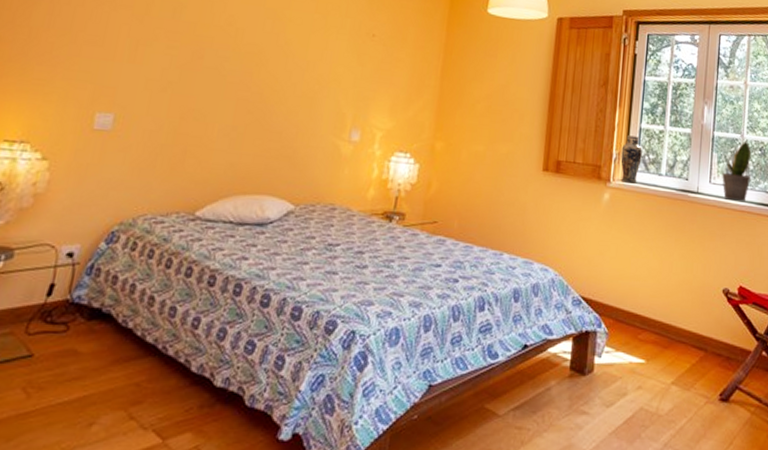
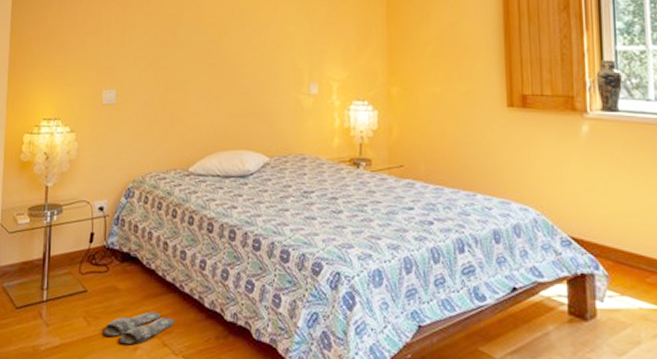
slippers: none [48,378,150,420] -> present [104,311,175,345]

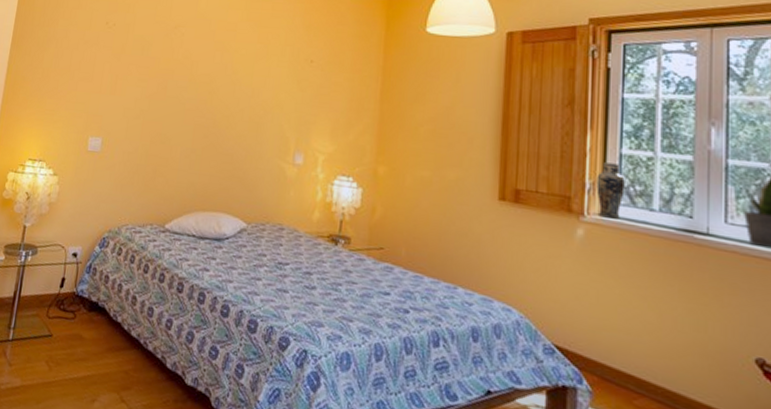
slippers: present [104,311,175,345] -> none [64,364,136,397]

